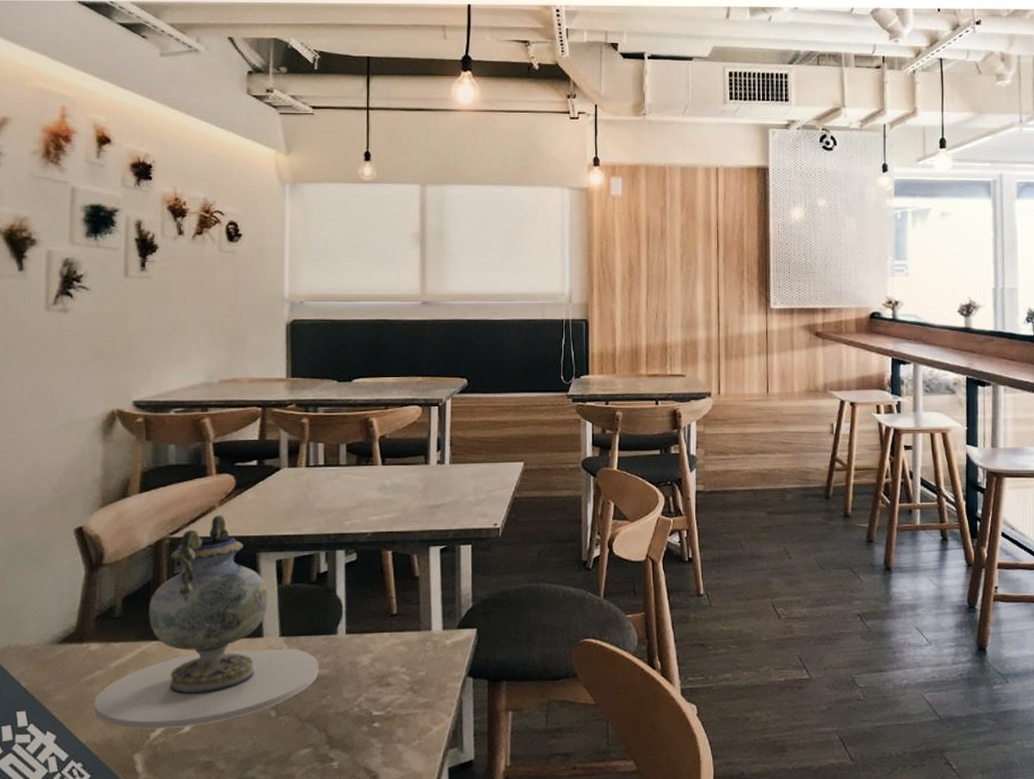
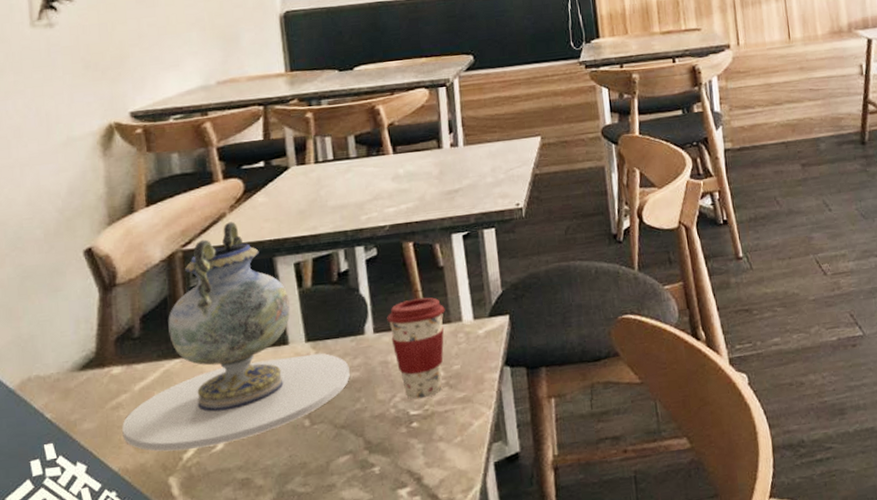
coffee cup: none [360,604,416,701] -> present [387,297,445,399]

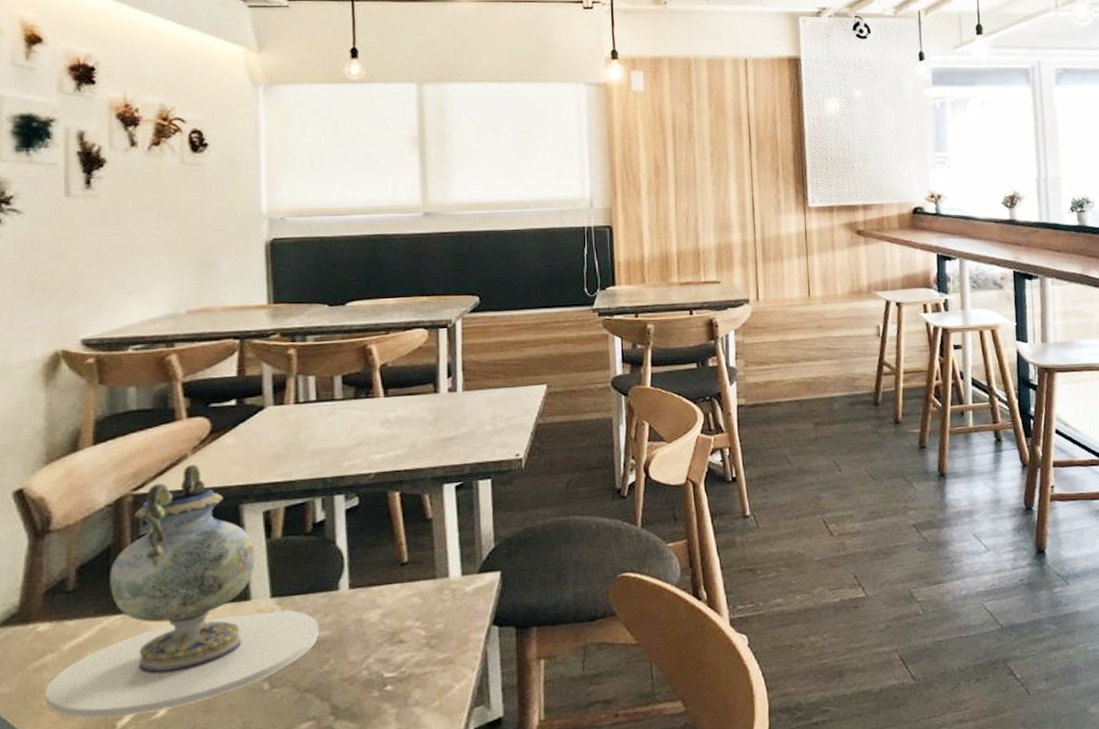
coffee cup: present [387,297,445,399] -> none [365,551,431,661]

